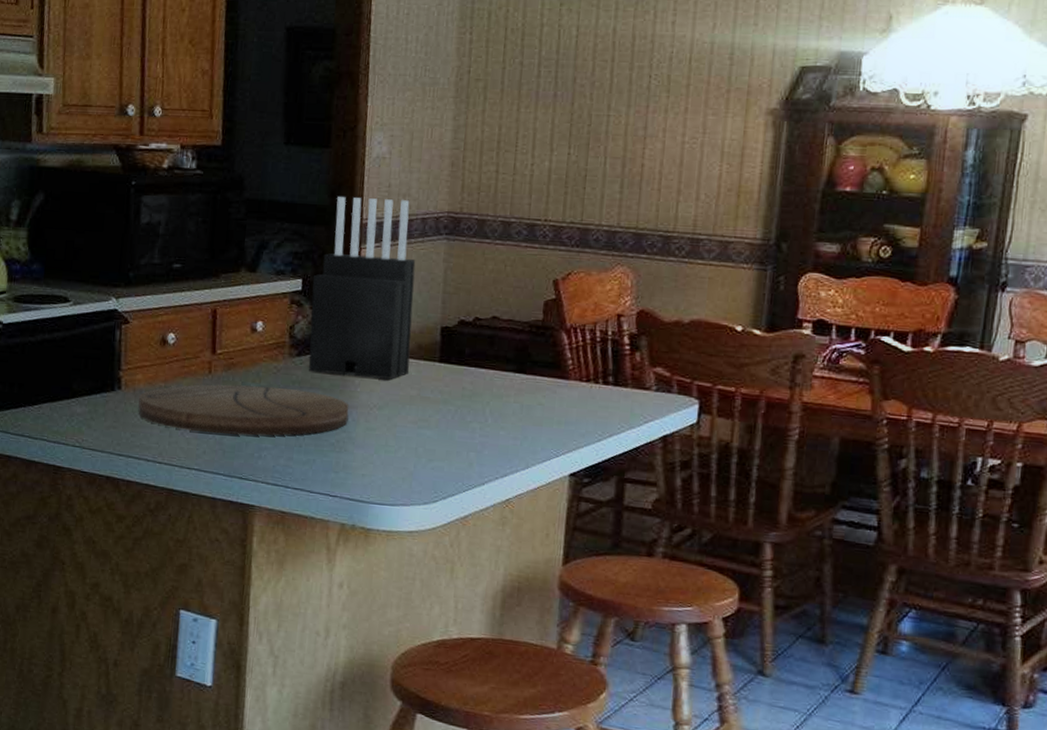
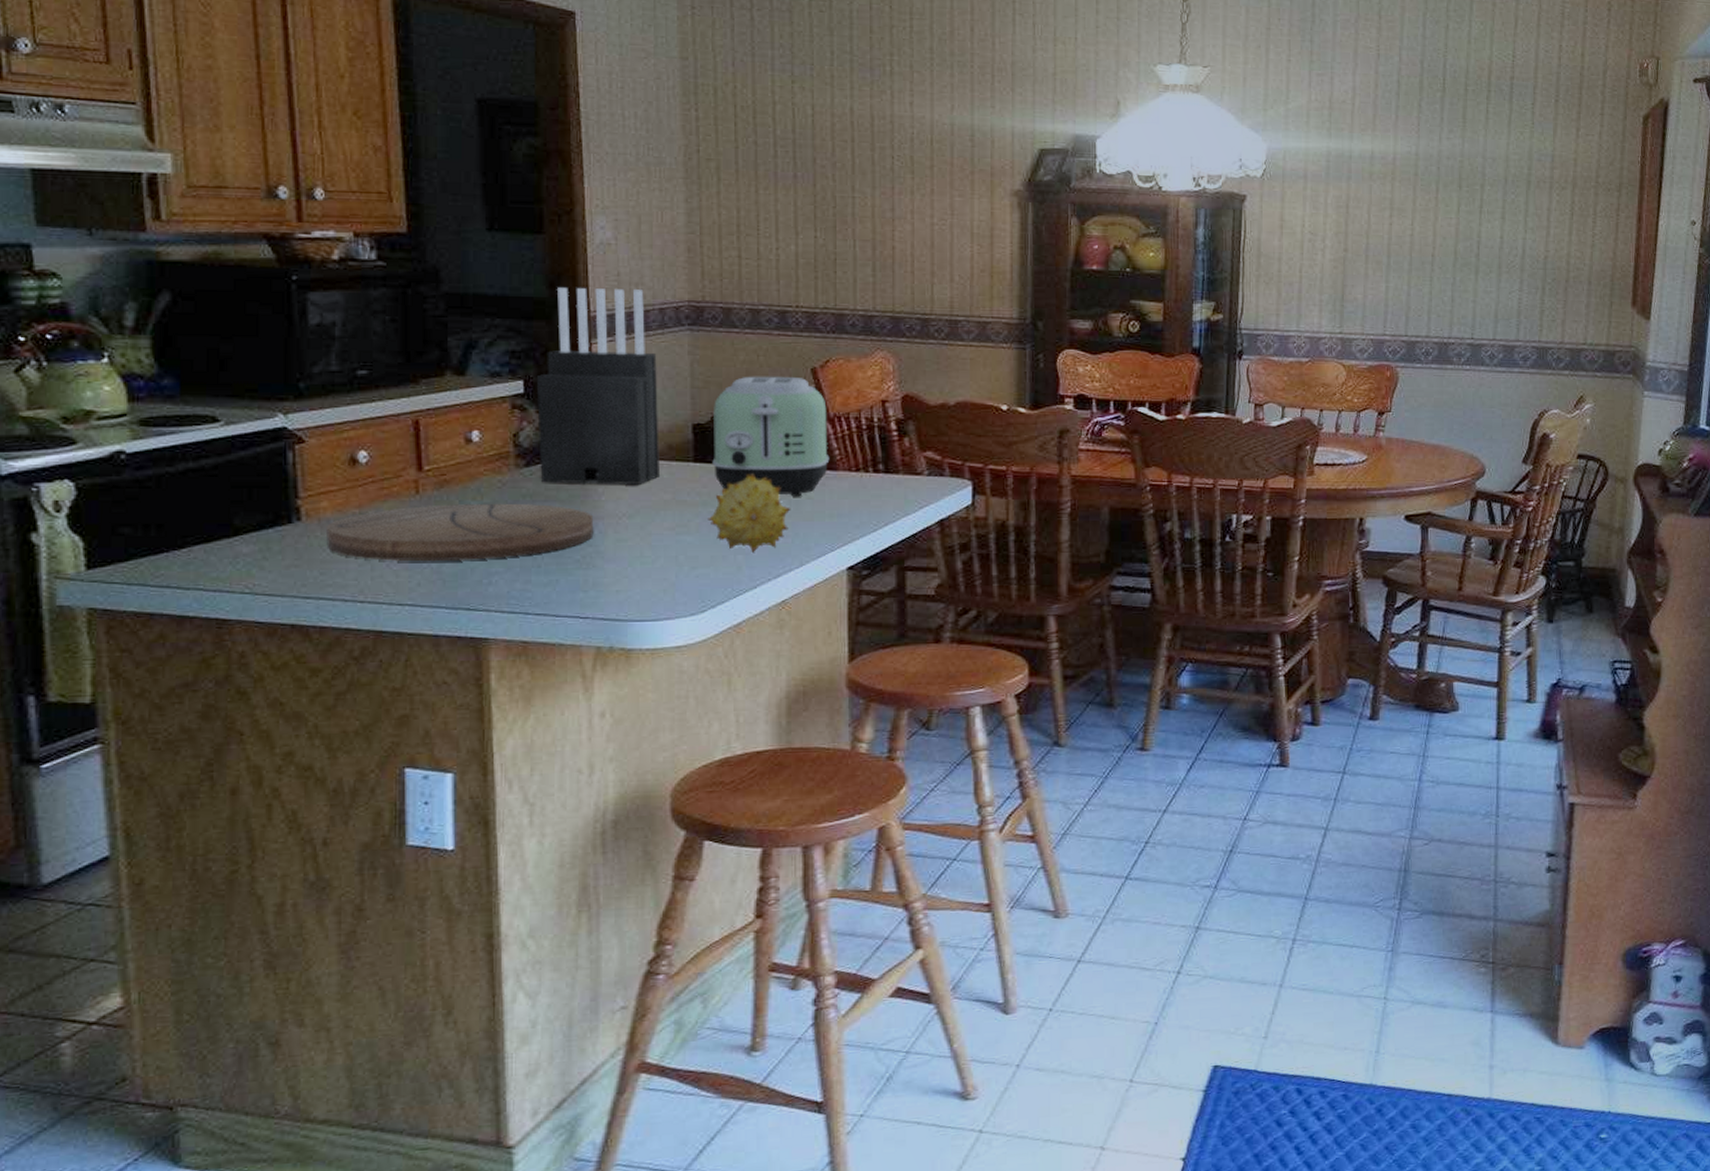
fruit: none [447,376,523,451] -> present [708,473,791,552]
toaster: none [455,284,565,402] -> present [712,376,830,497]

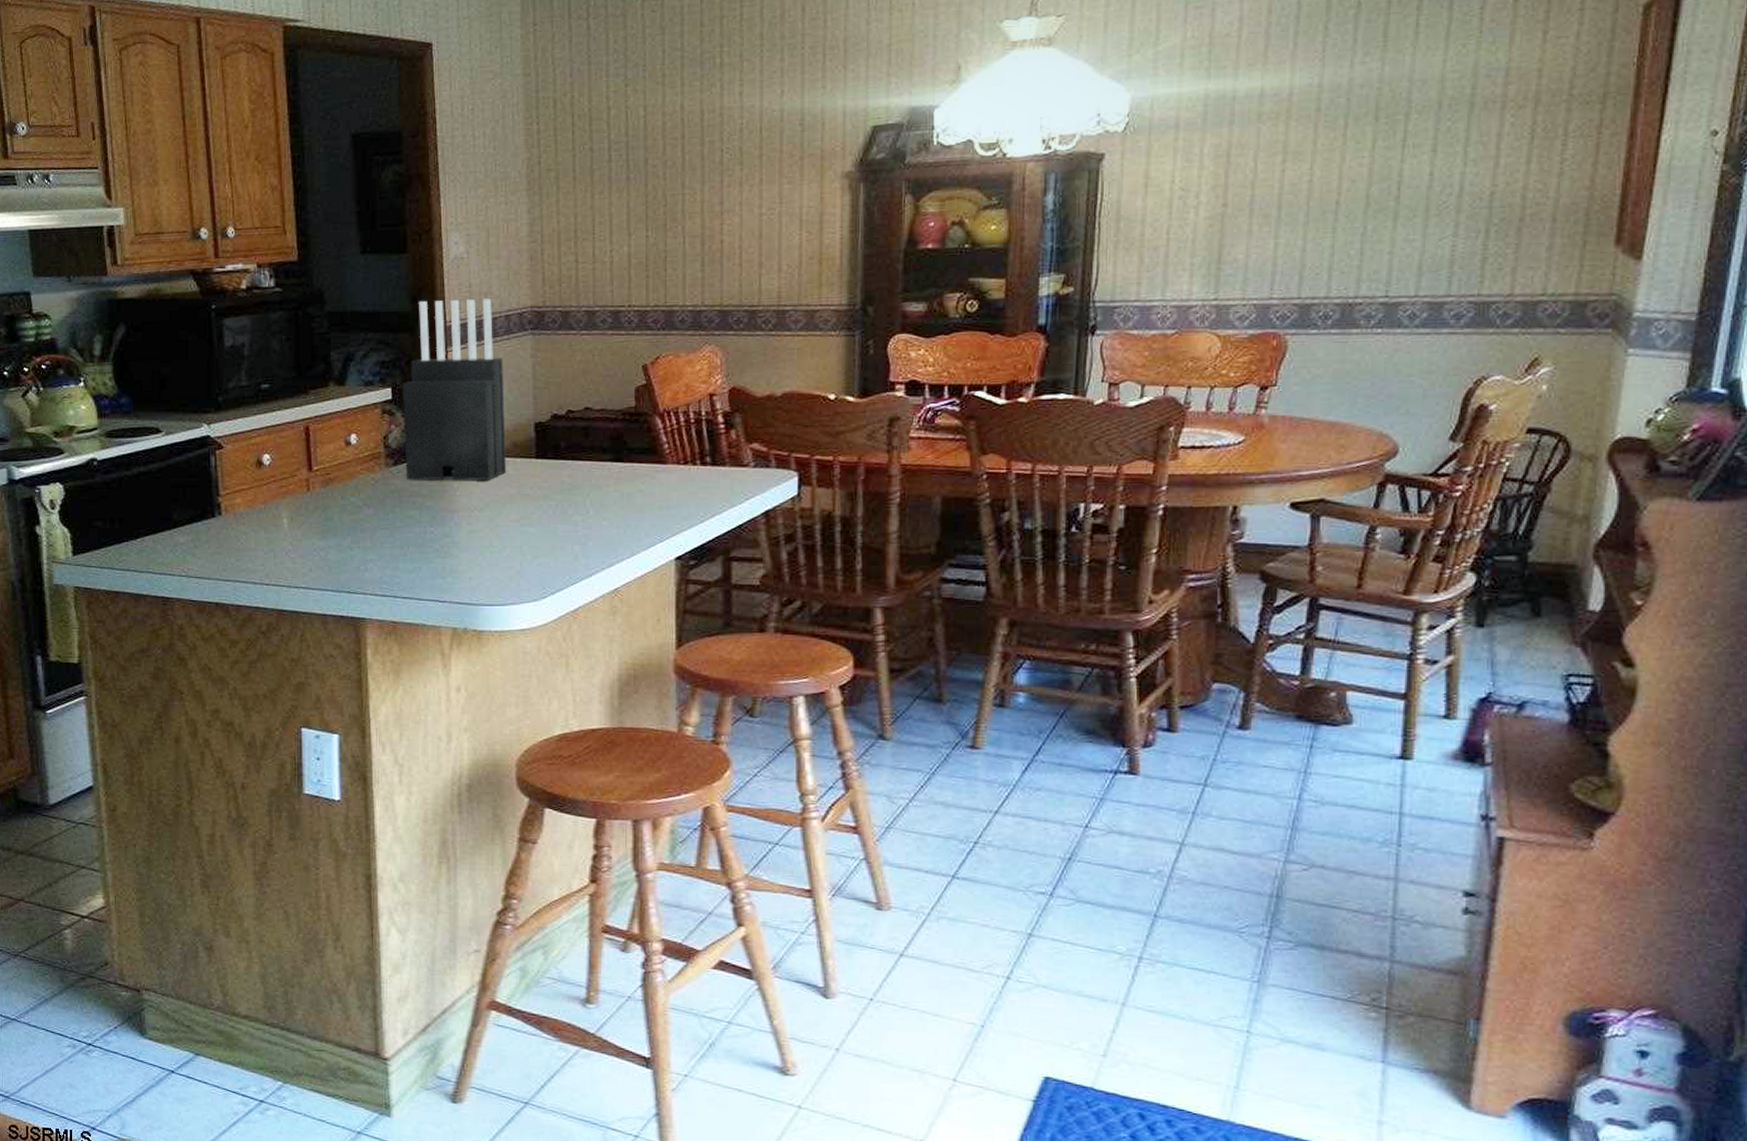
cutting board: present [326,503,594,562] -> none [240,498,450,550]
fruit: present [708,473,791,552] -> none [548,468,624,543]
toaster: present [712,376,830,497] -> none [552,374,659,490]

